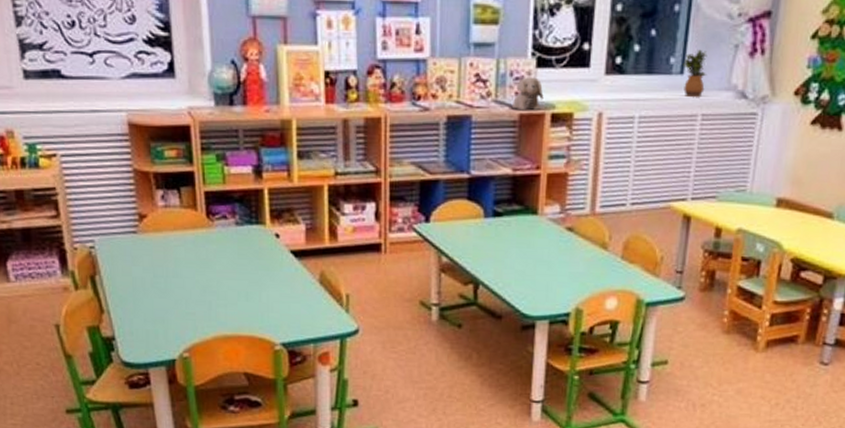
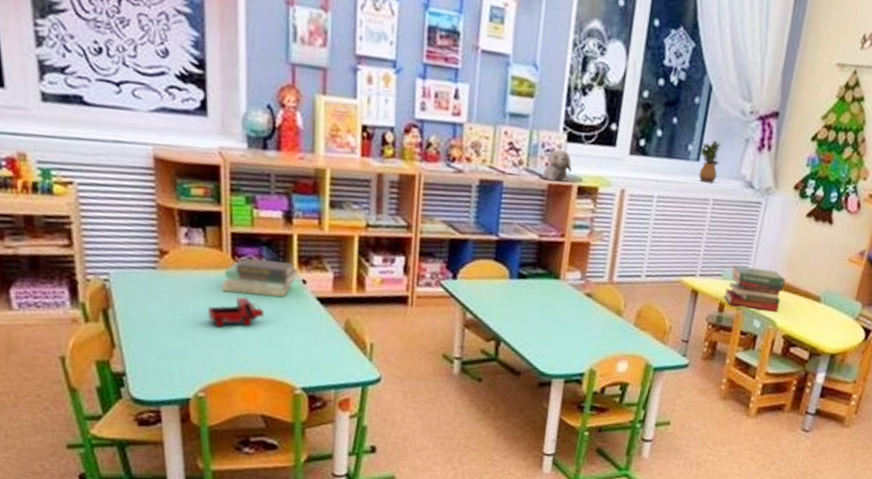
toy truck: none [186,255,240,287] -> present [207,297,264,328]
books: none [199,216,271,252] -> present [222,258,298,297]
books: none [720,185,791,233] -> present [724,265,786,312]

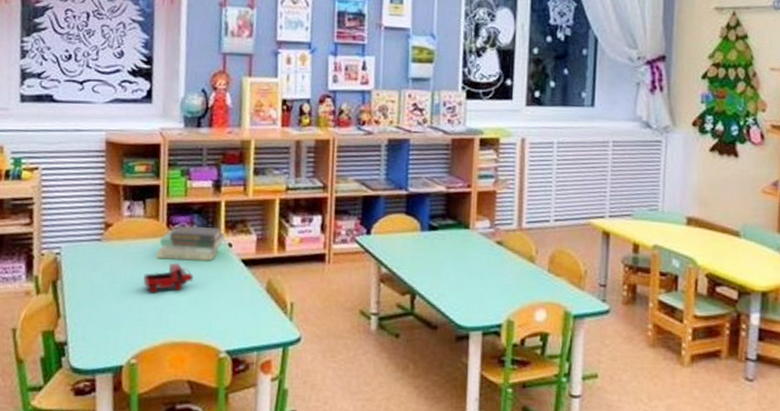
plush toy: present [541,150,572,182] -> none [445,107,473,136]
potted plant: present [698,140,722,184] -> none [593,86,615,127]
books: present [724,265,786,312] -> none [637,204,700,250]

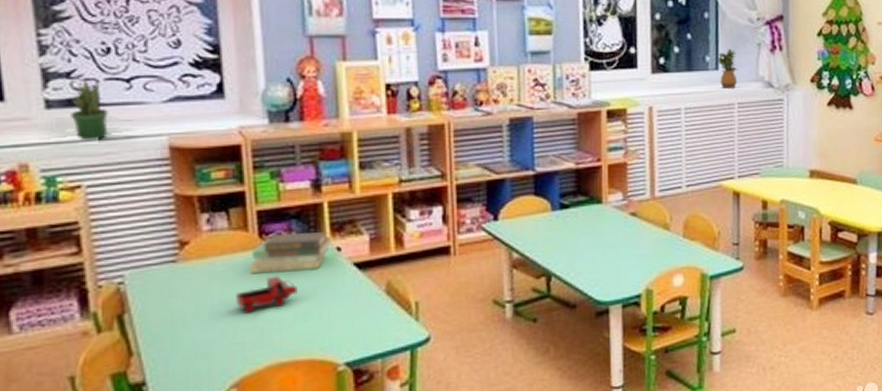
planter: none [37,79,65,131] -> present [70,78,108,141]
potted plant: none [593,86,615,127] -> present [717,49,738,90]

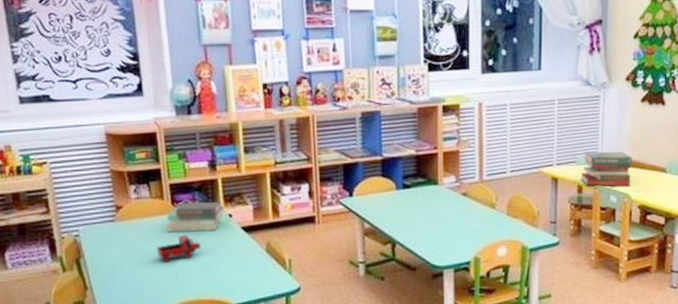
planter: present [70,78,108,141] -> none [36,80,63,129]
potted plant: present [717,49,738,90] -> none [540,51,559,88]
books: none [765,161,821,202] -> present [580,151,633,187]

